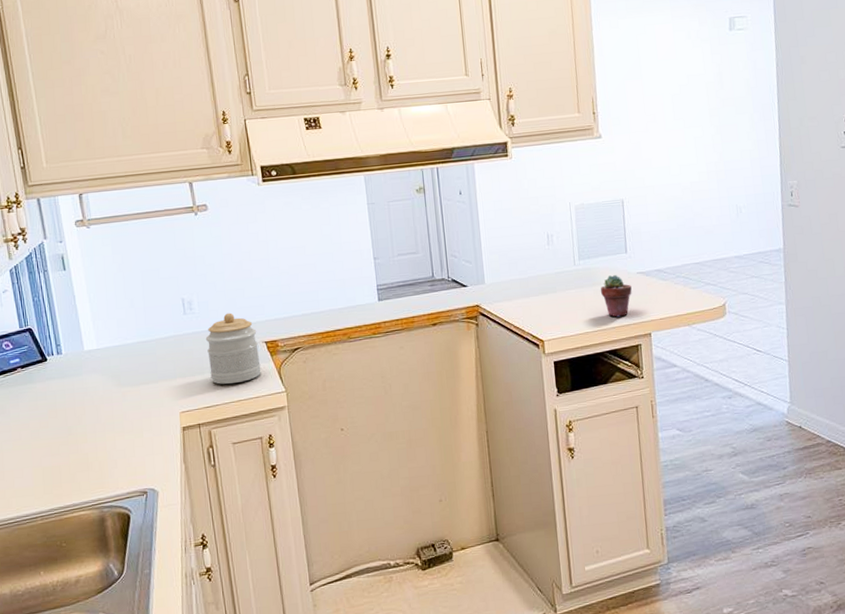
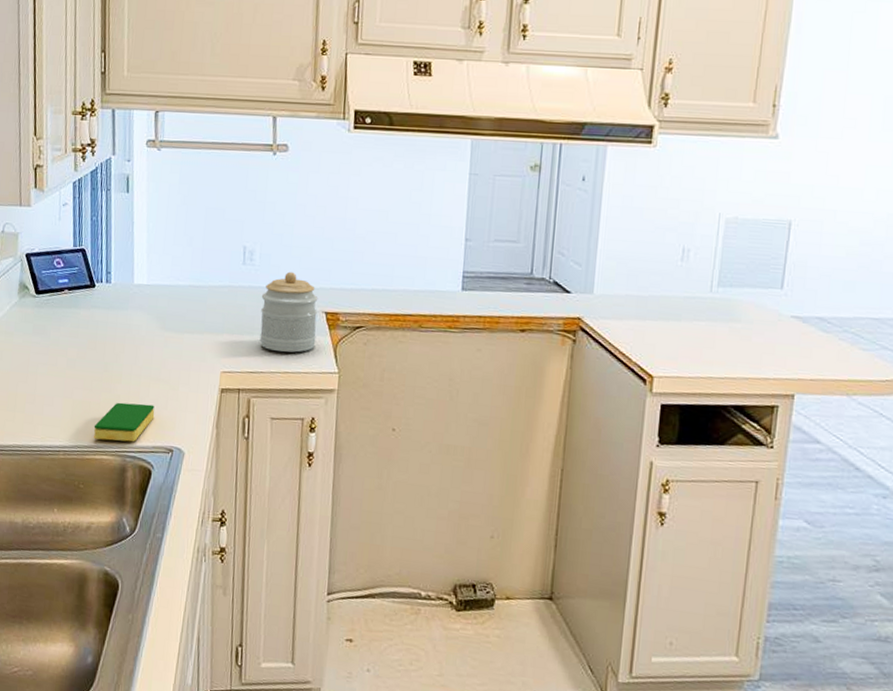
dish sponge: none [67,455,124,498] -> present [94,402,155,442]
potted succulent: present [600,275,632,317] -> none [737,313,780,367]

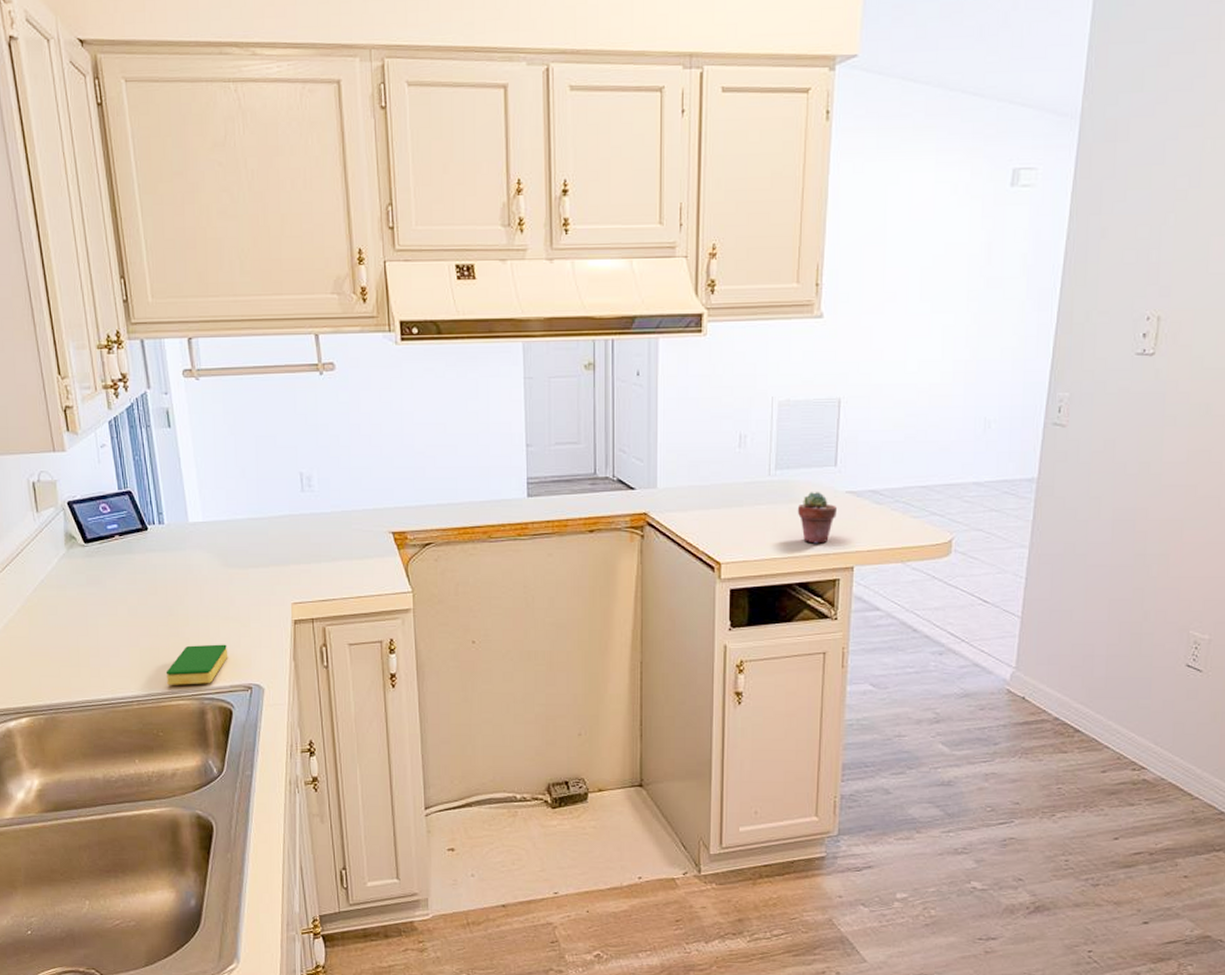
jar: present [260,271,318,353] -> none [324,494,386,577]
potted succulent: none [737,313,780,367] -> present [797,492,837,544]

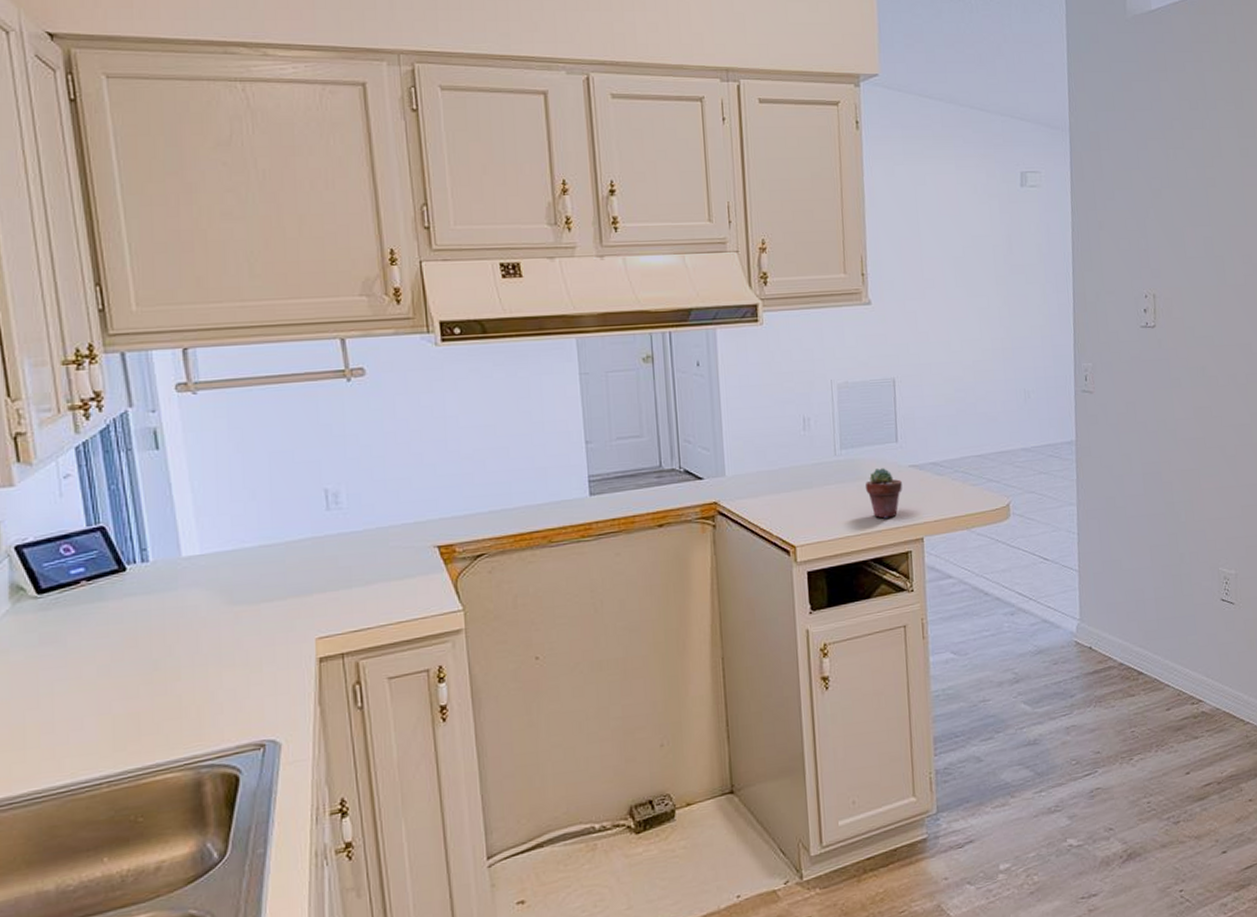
dish sponge: present [166,644,228,685] -> none [148,696,234,756]

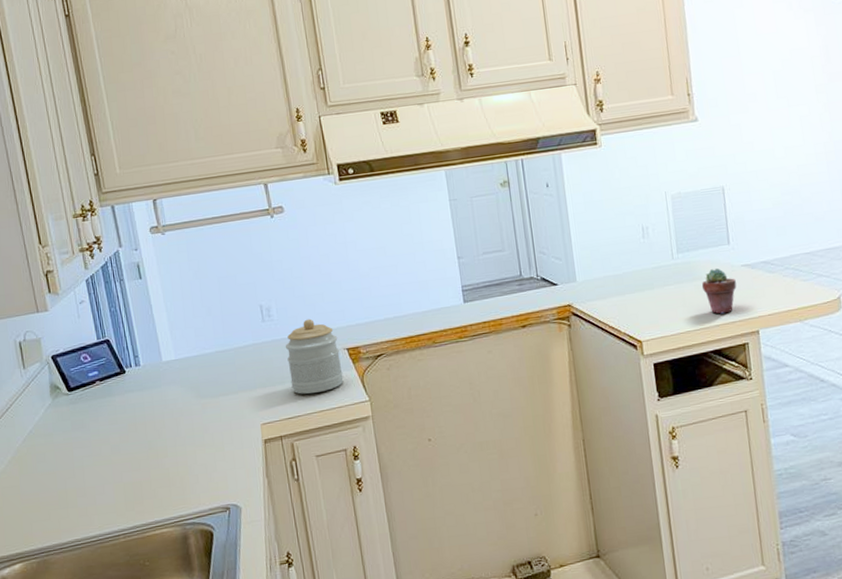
jar: none [355,508,431,602] -> present [285,319,343,394]

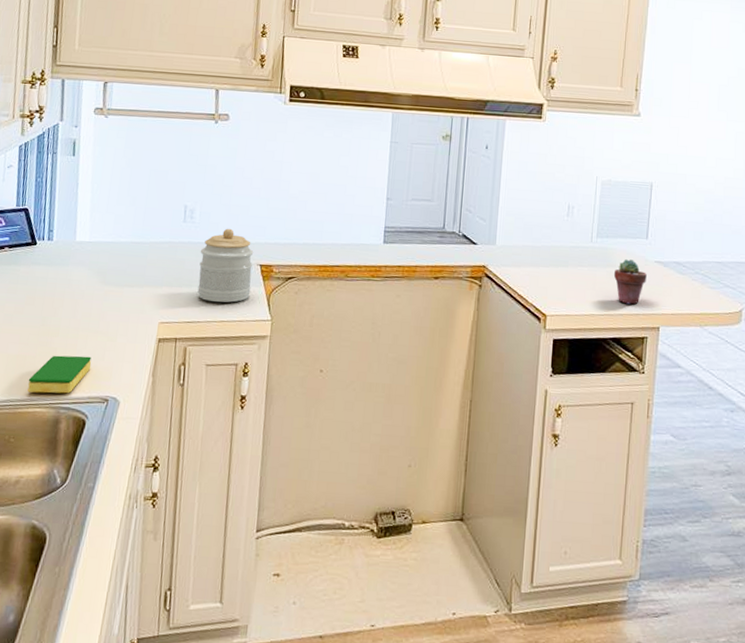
dish sponge: none [149,470,206,515] -> present [28,355,92,394]

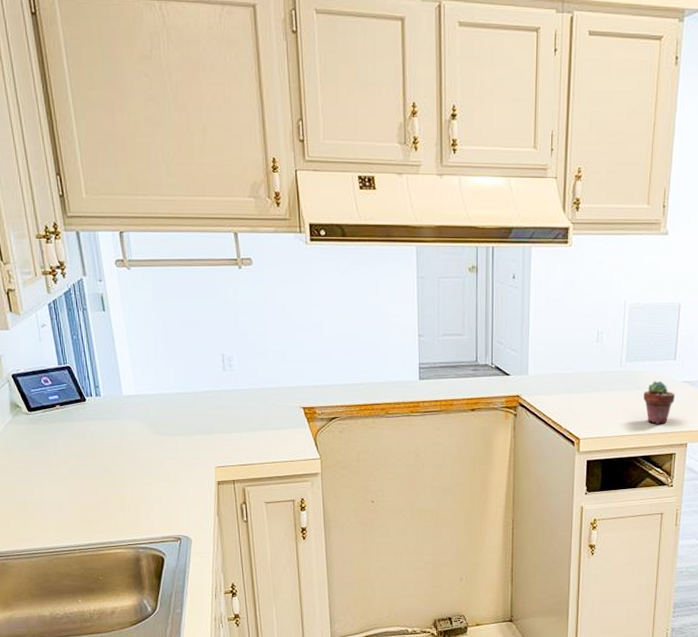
dish sponge: present [28,355,92,394] -> none [104,501,160,536]
jar: present [197,228,254,303] -> none [243,374,297,446]

